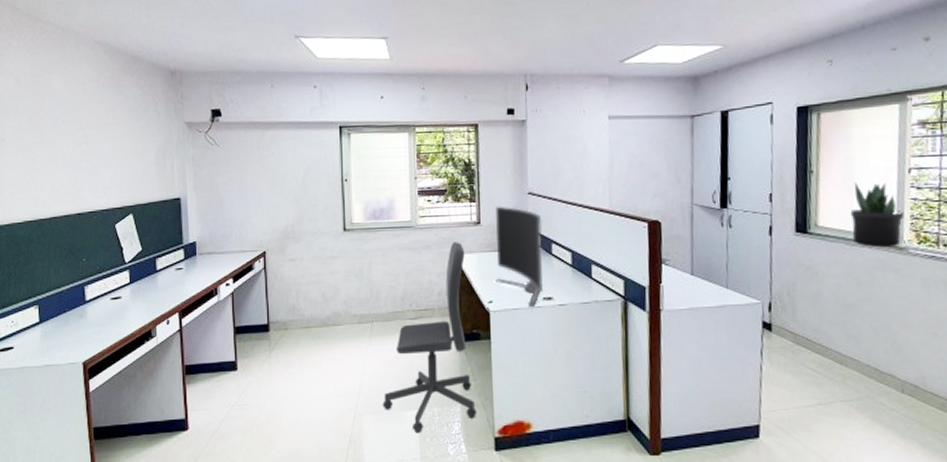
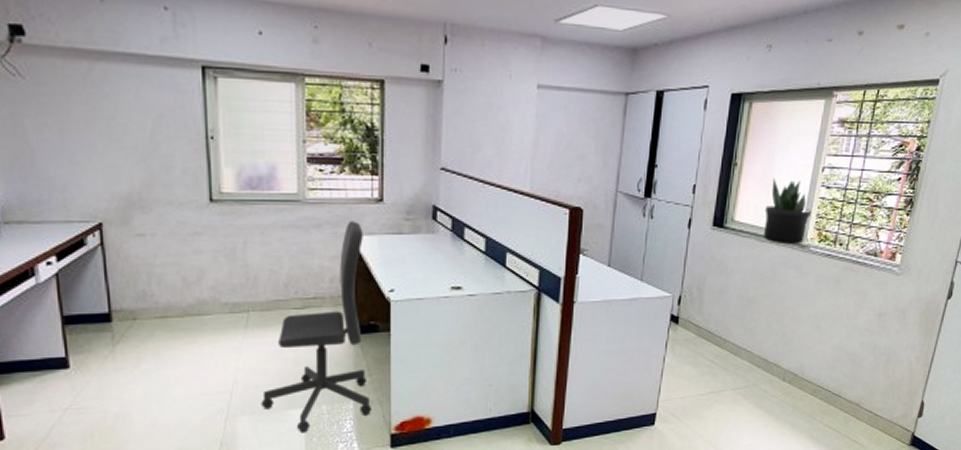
computer monitor: present [496,206,543,307] -> none [399,181,455,296]

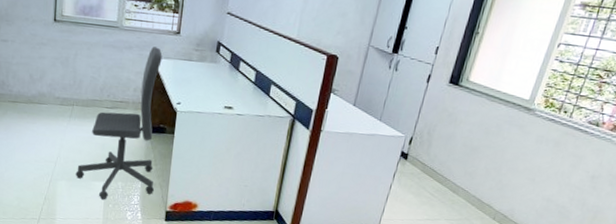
planter: present [763,178,812,245] -> none [493,48,543,108]

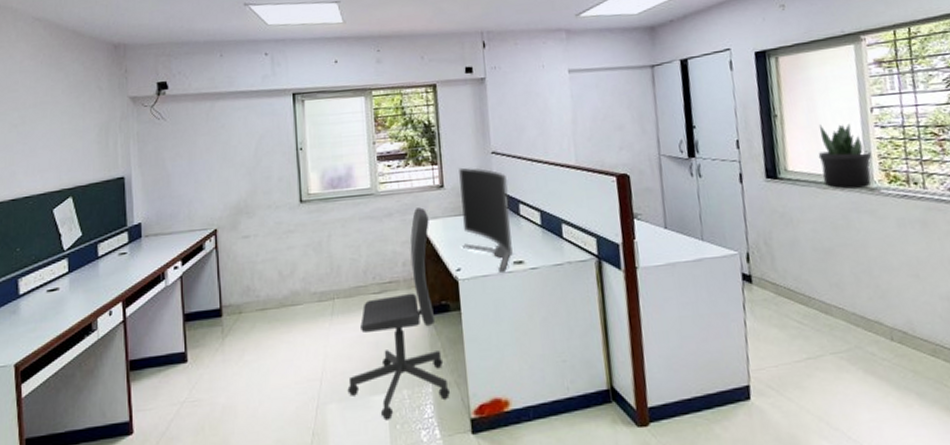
computer monitor: none [186,20,236,113] -> present [459,167,513,272]
planter: none [493,48,543,108] -> present [818,123,872,190]

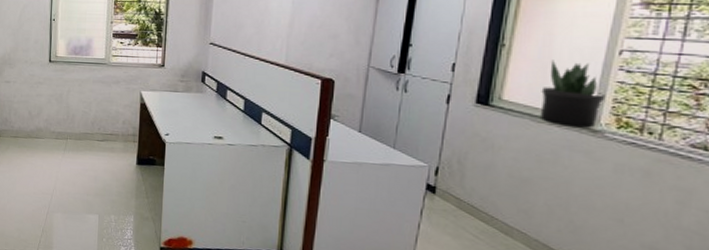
office chair: present [347,207,451,421] -> none [70,80,149,234]
computer monitor: present [459,167,513,272] -> none [173,52,221,143]

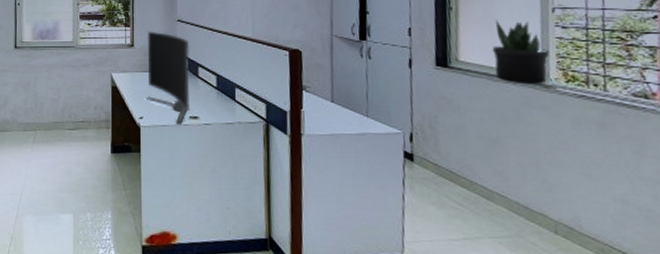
computer monitor: none [173,52,221,143] -> present [146,31,190,124]

